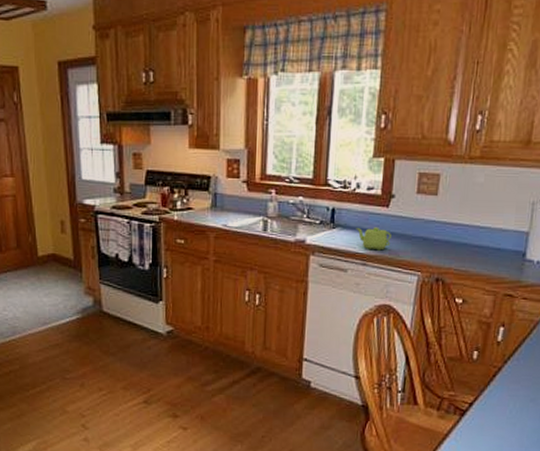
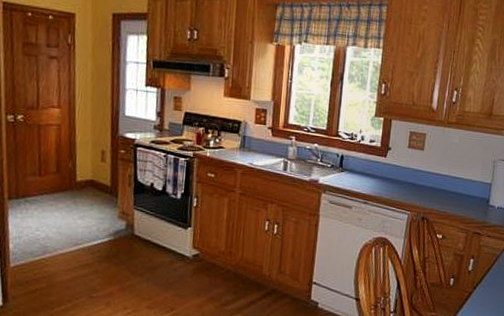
teapot: present [356,227,391,251] -> none [360,173,388,192]

